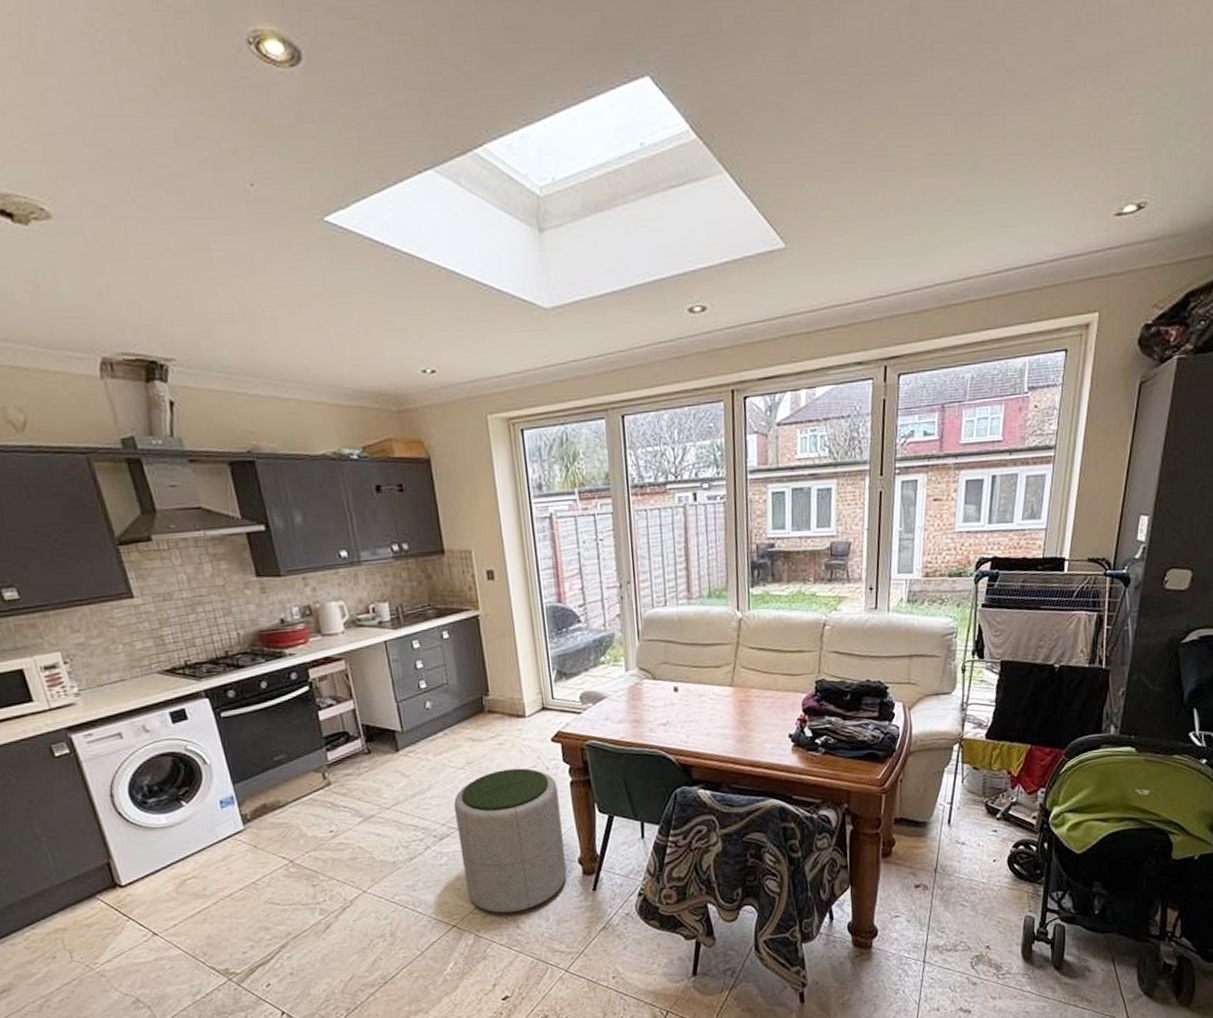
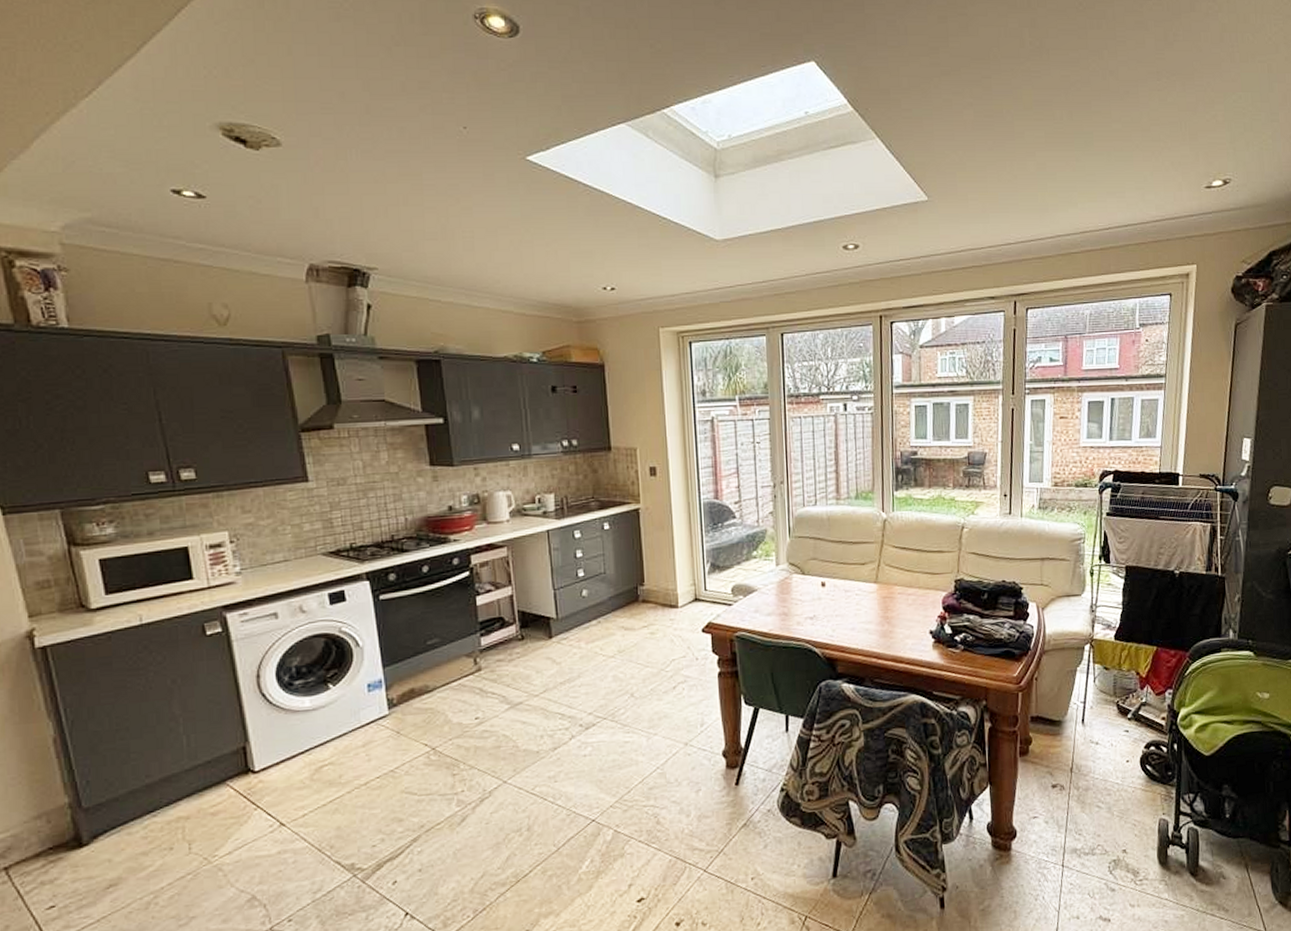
ottoman: present [453,768,567,913] -> none [601,657,710,808]

